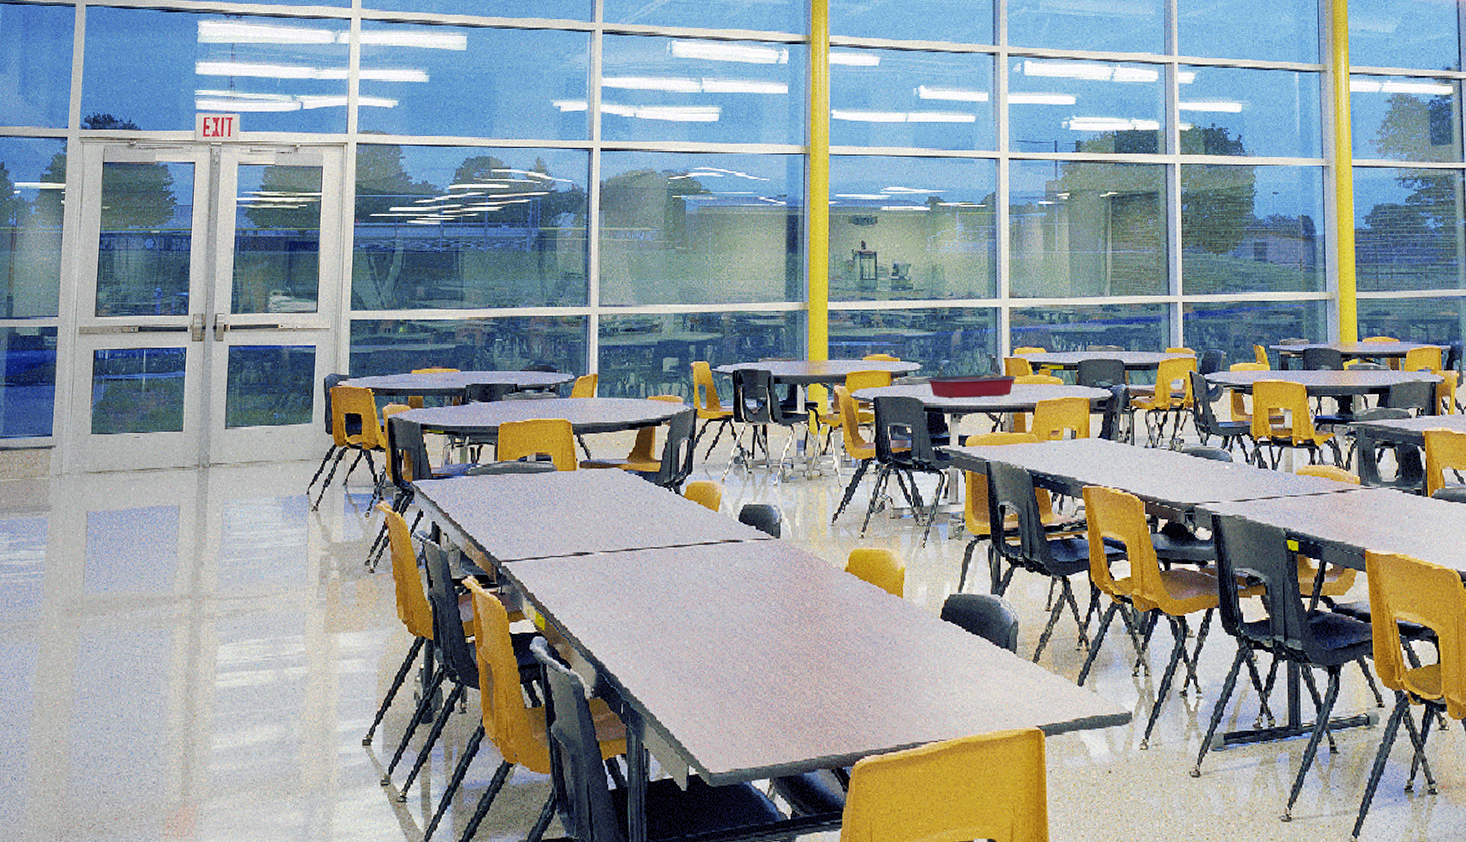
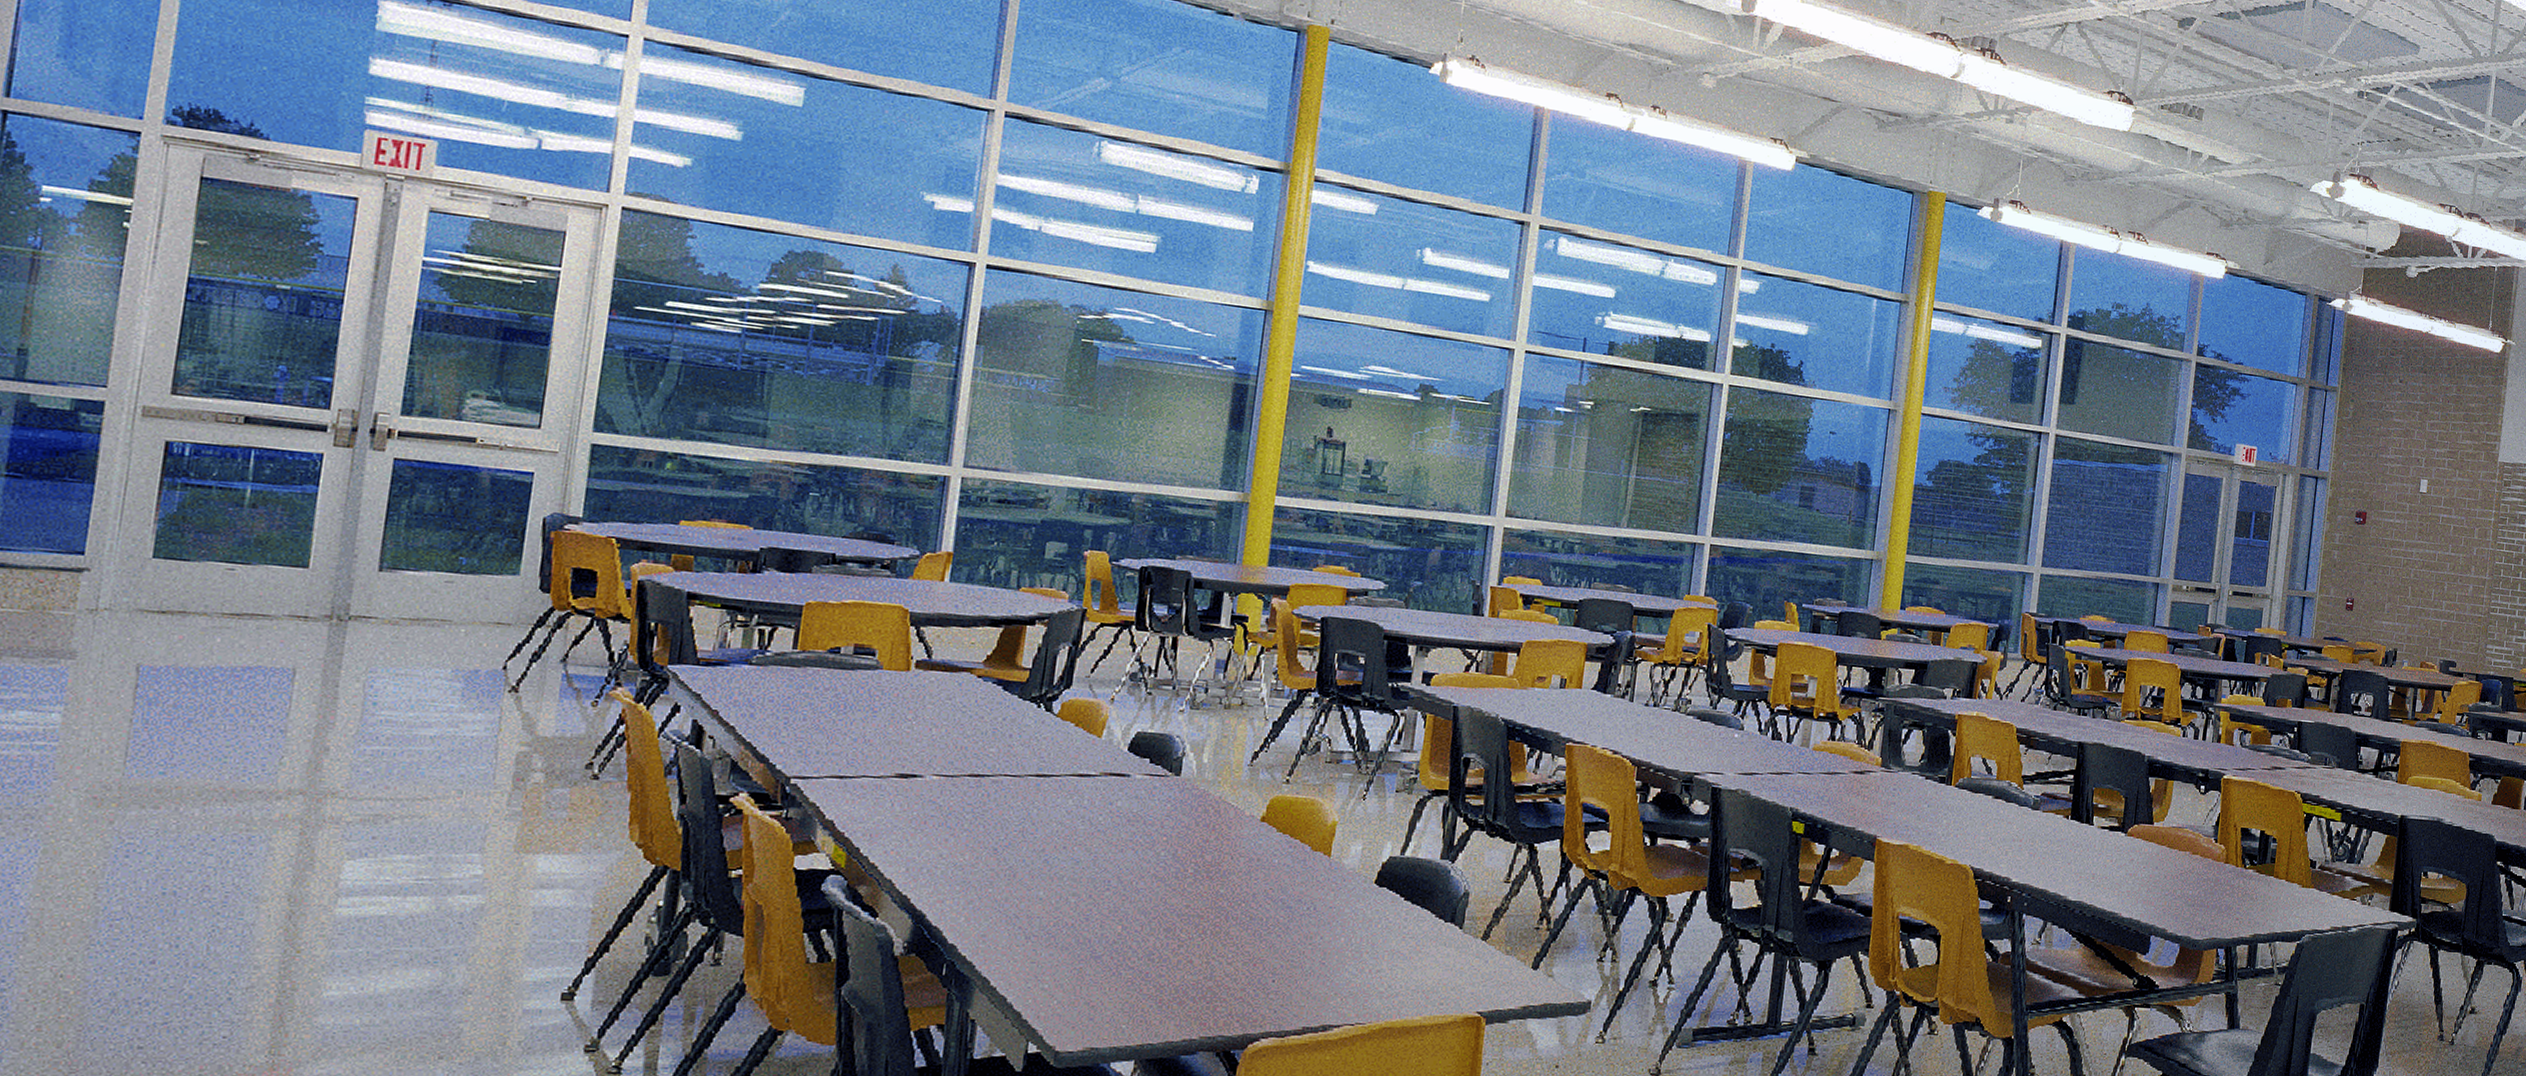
tray: present [926,373,1016,398] -> none [1391,599,1503,631]

